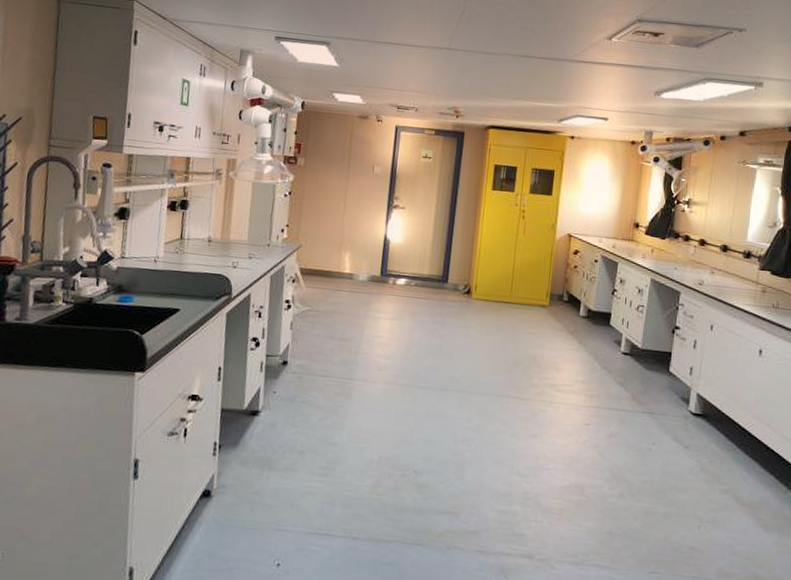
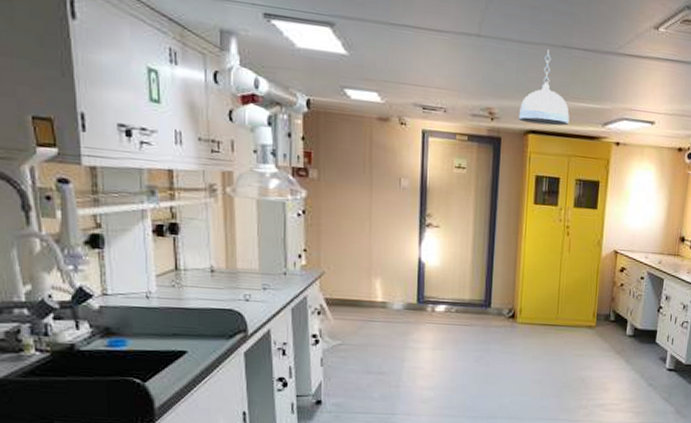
pendant light: none [481,58,528,122] -> present [519,49,570,126]

